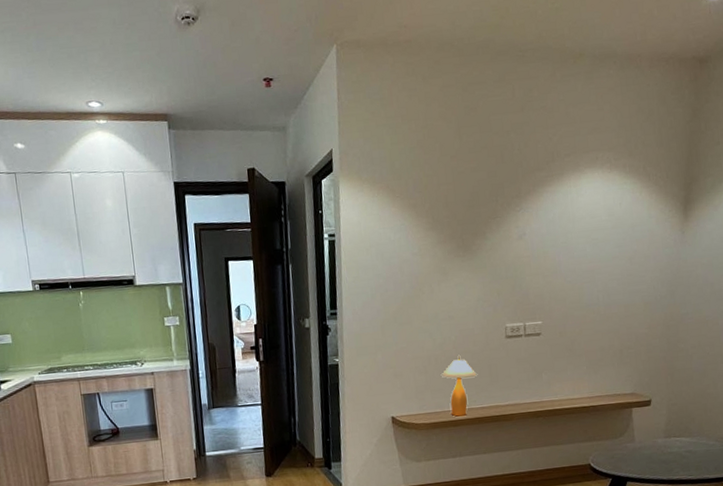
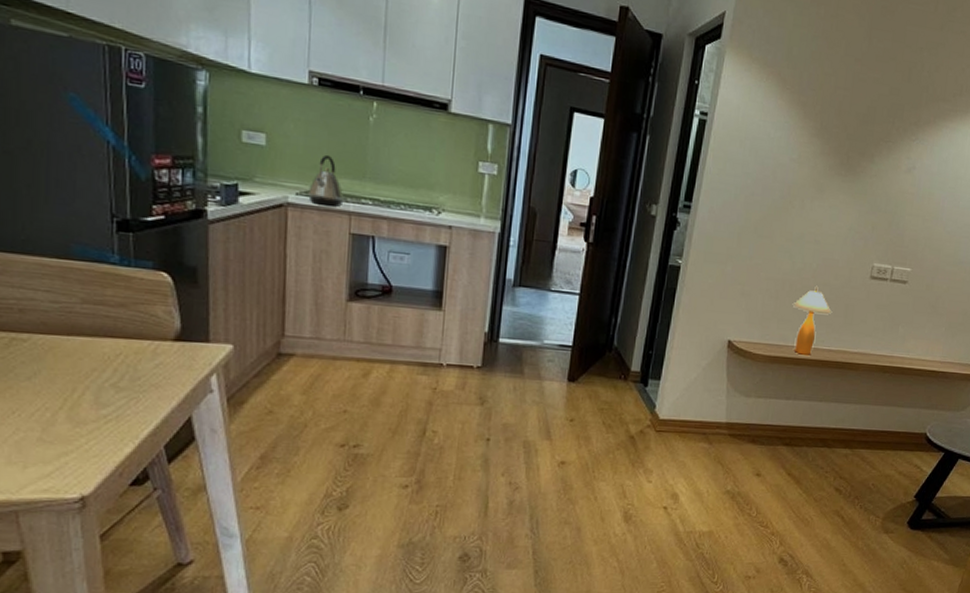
kettle: none [47,339,73,378] -> present [308,154,344,207]

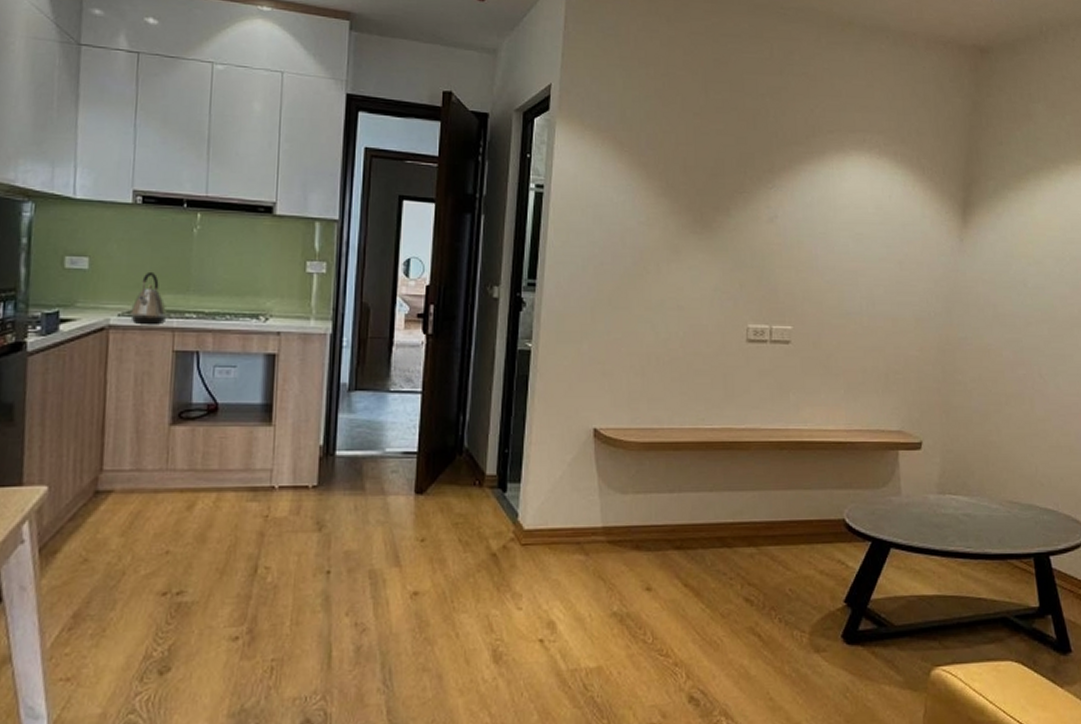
table lamp: present [792,287,831,355] -> none [663,358,708,437]

